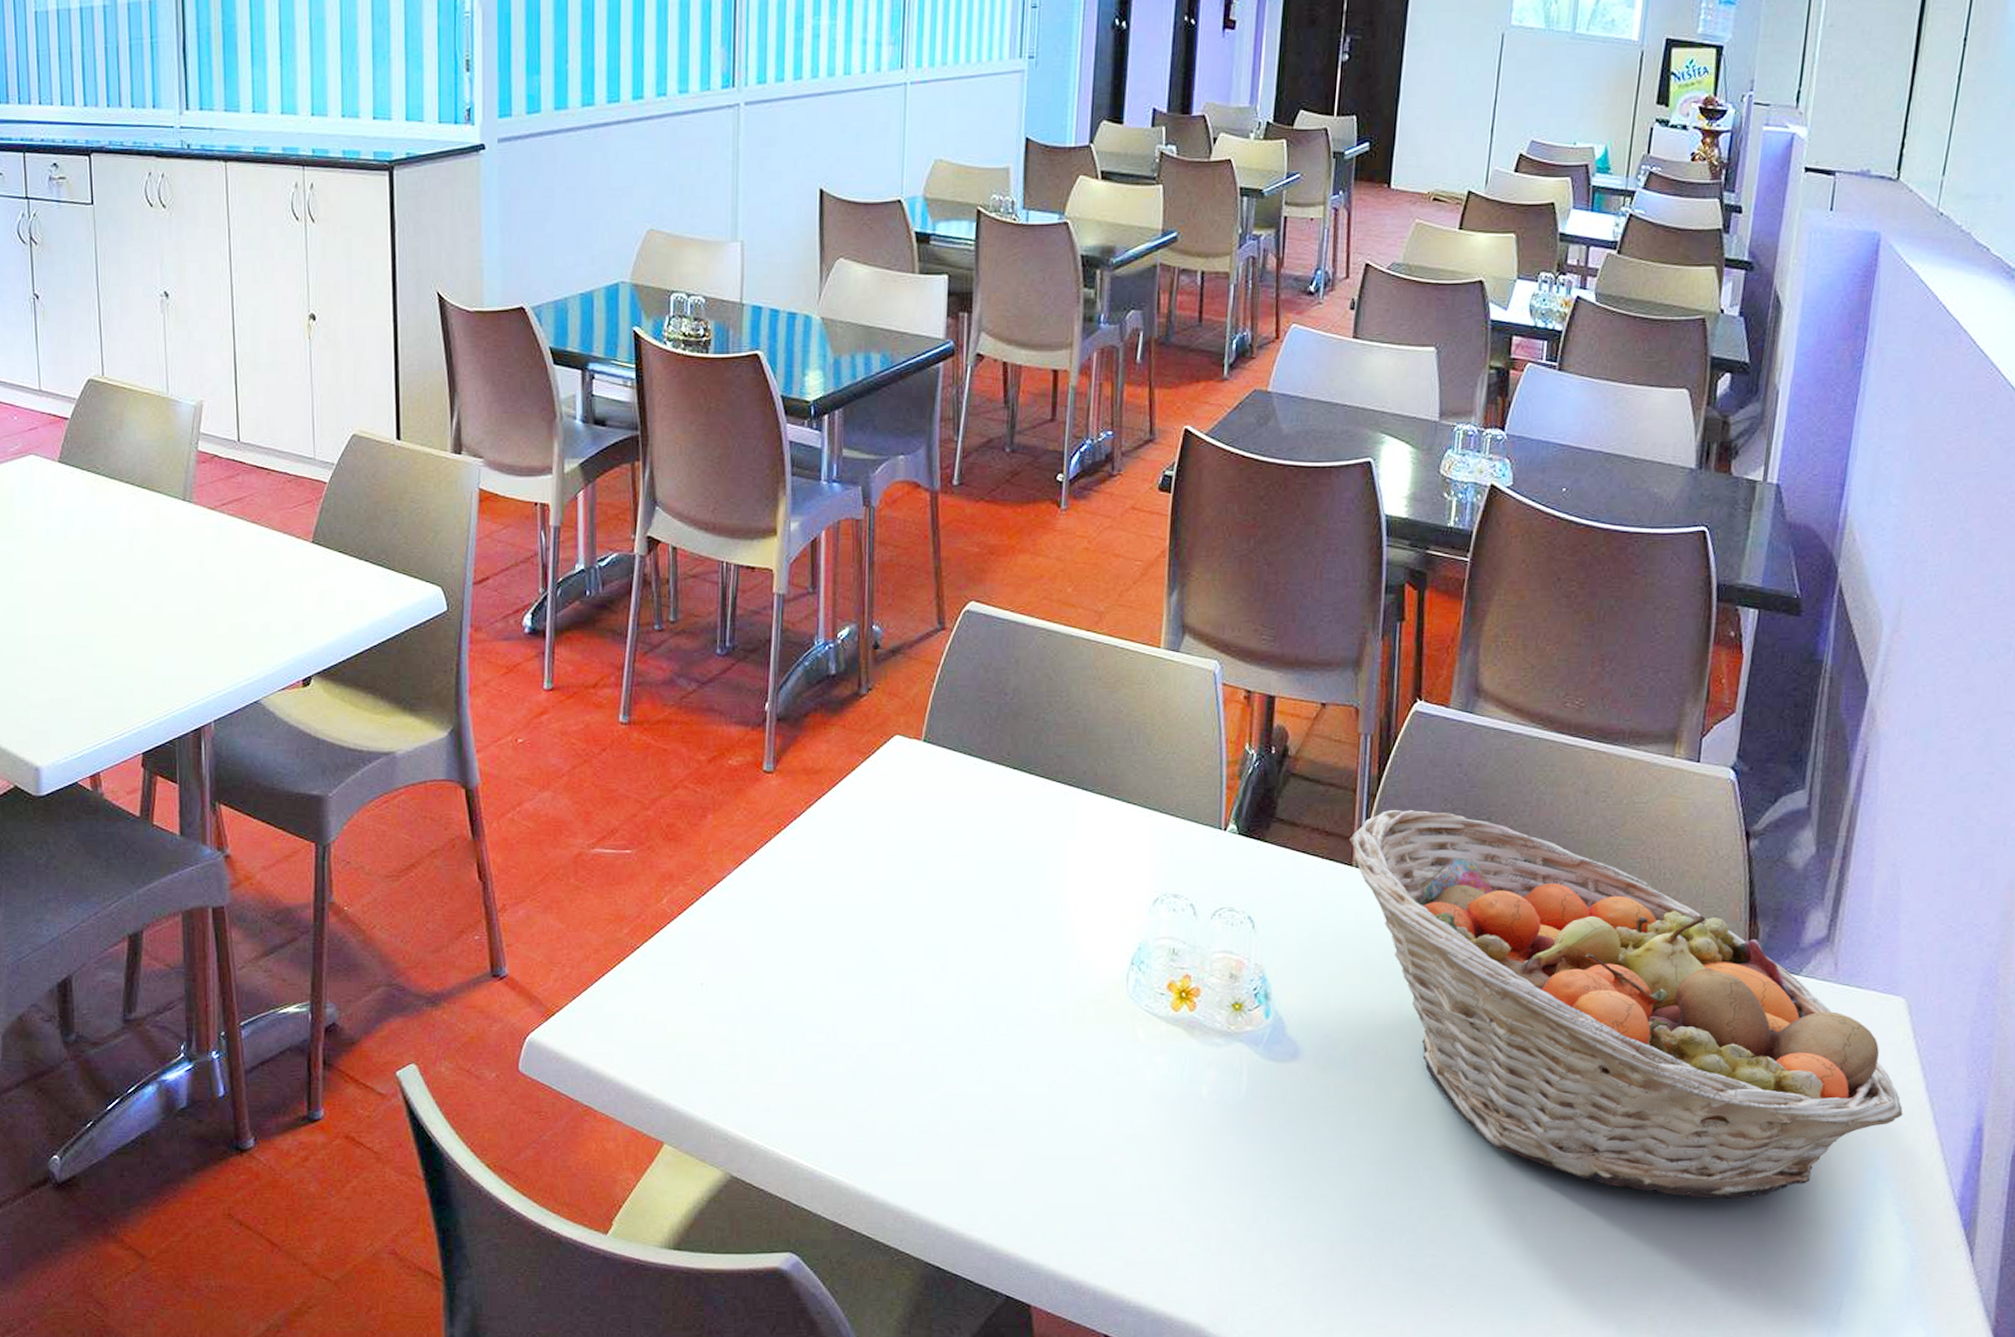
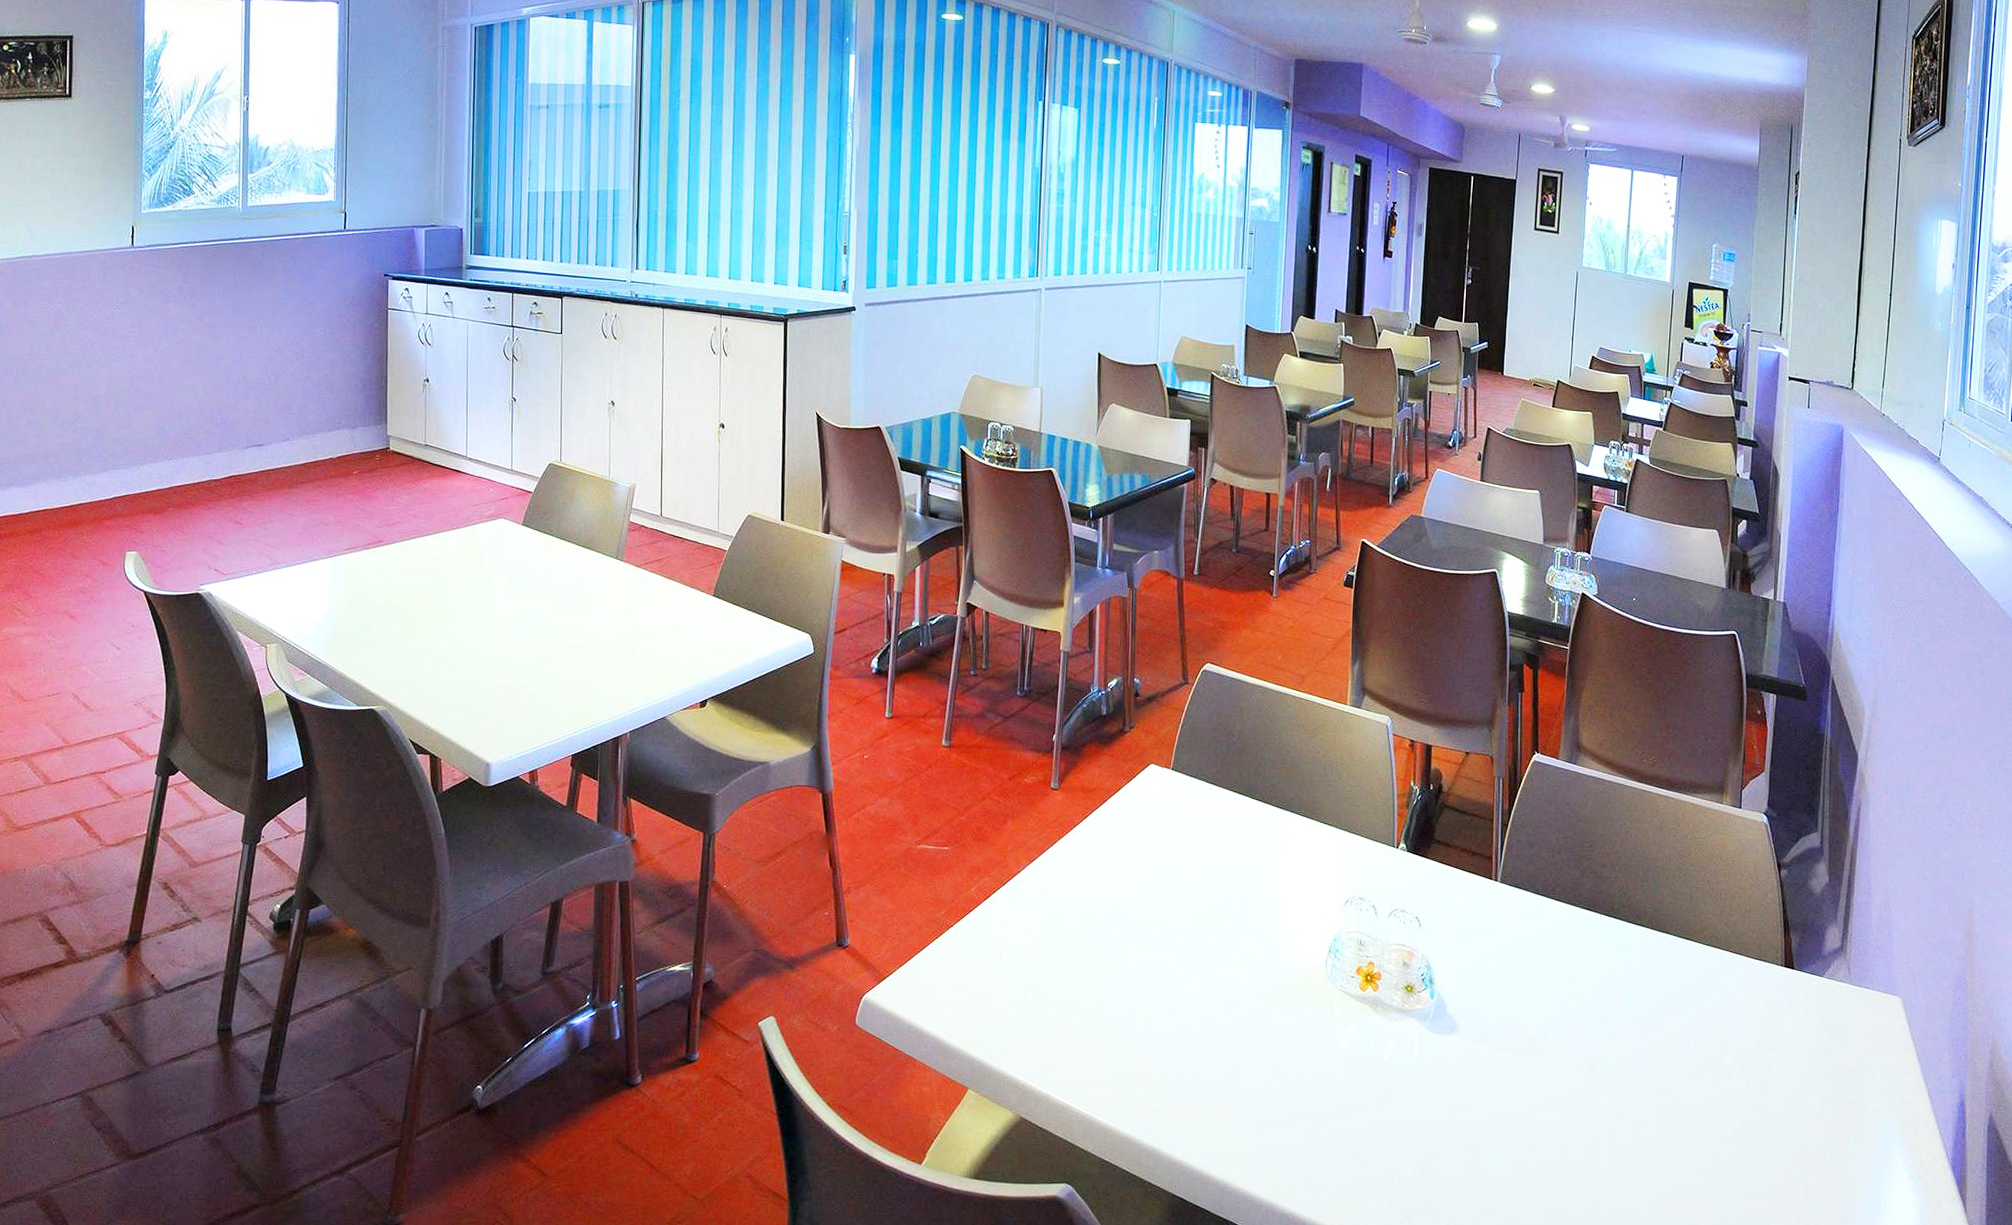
fruit basket: present [1348,810,1903,1199] -> none [1488,837,1906,1156]

